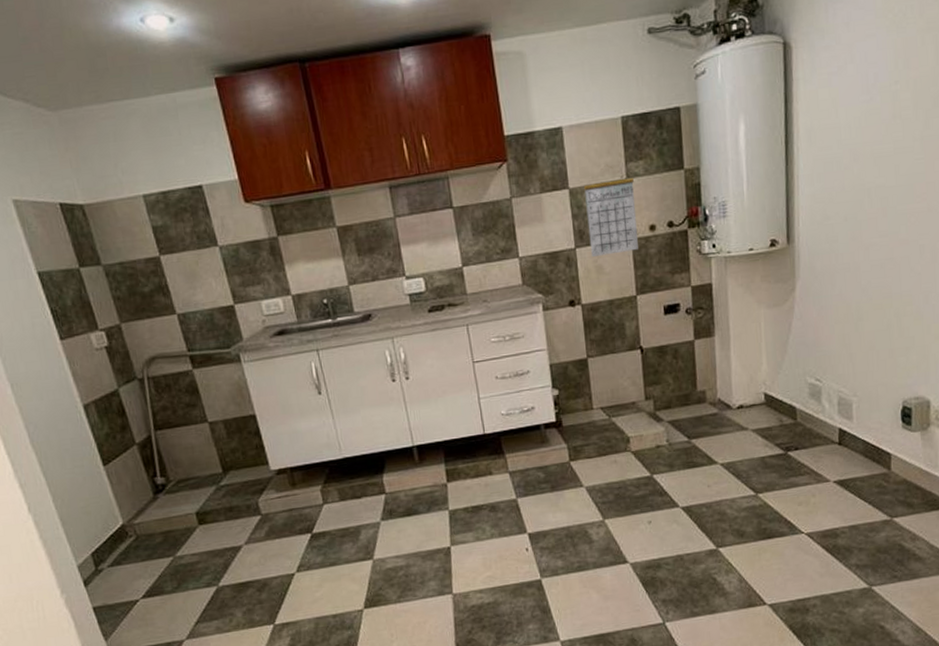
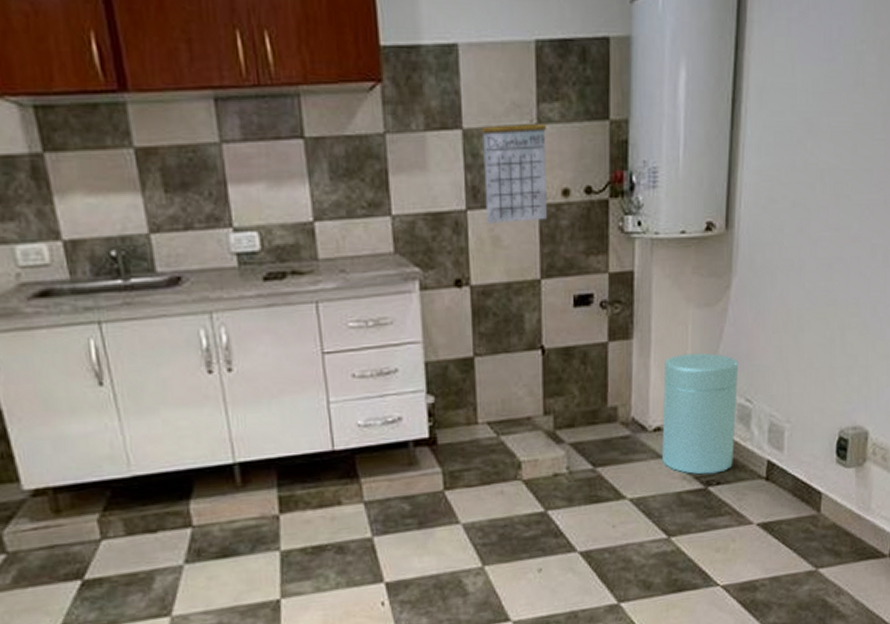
trash can: none [742,343,809,442] -> present [662,353,739,475]

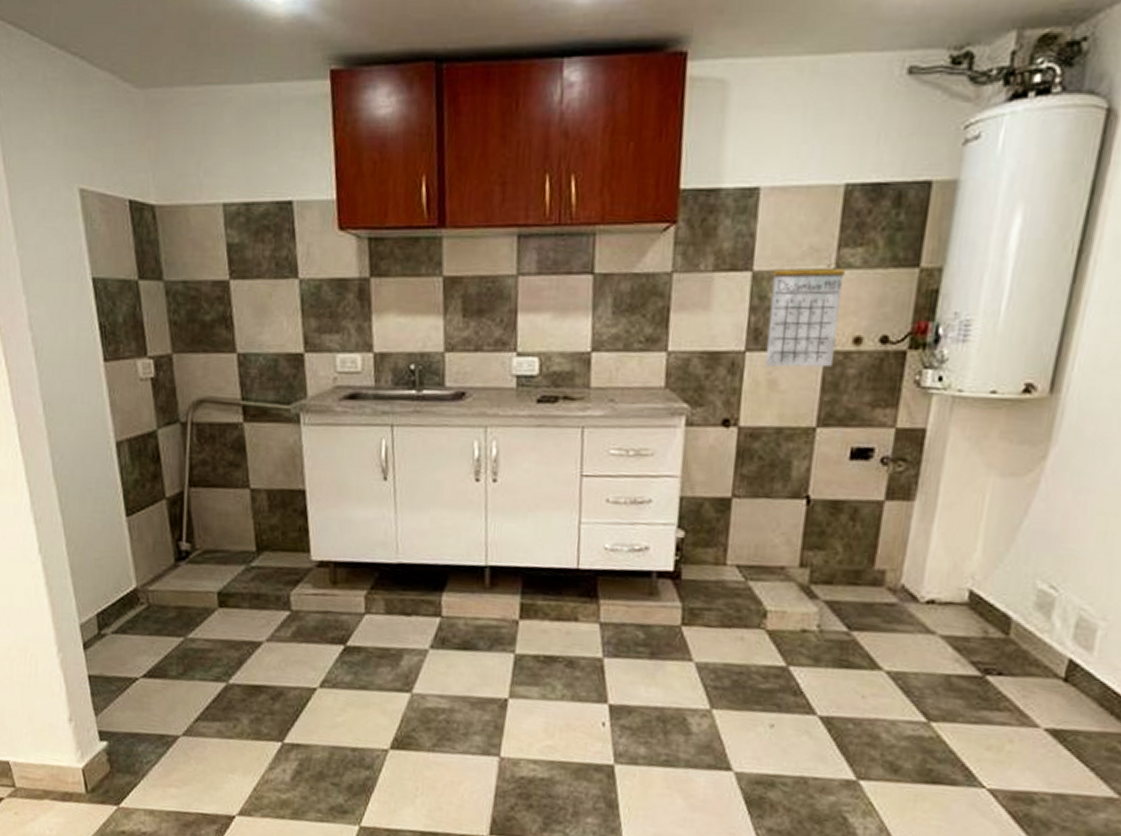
trash can: present [662,353,739,475] -> none [932,524,1047,663]

